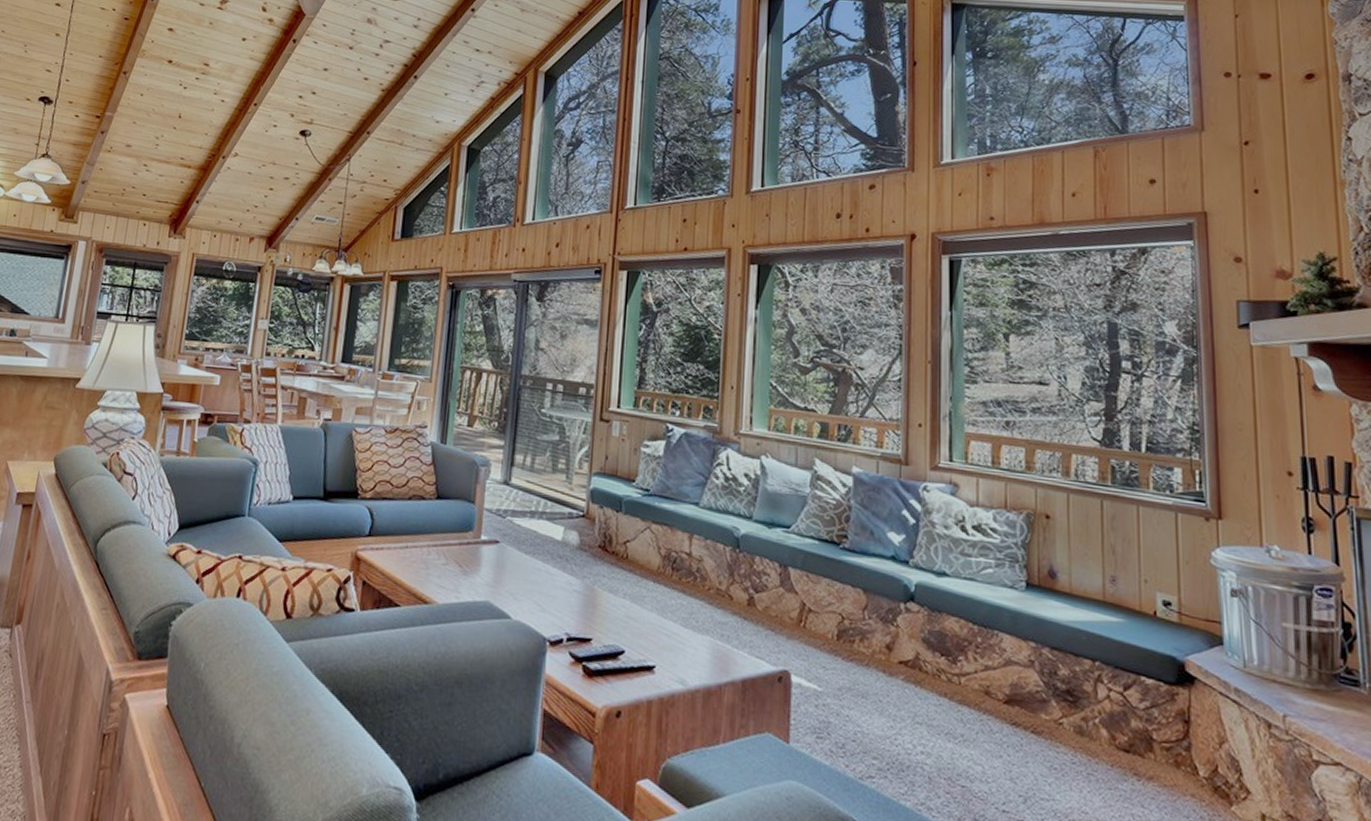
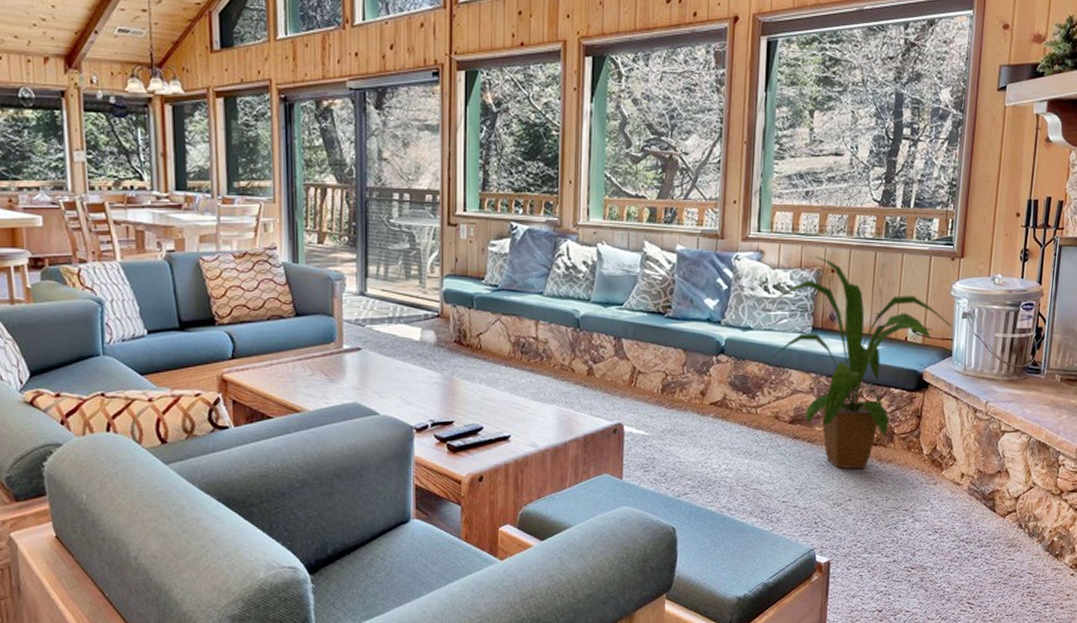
house plant: none [976,496,1219,784] -> present [772,256,952,469]

